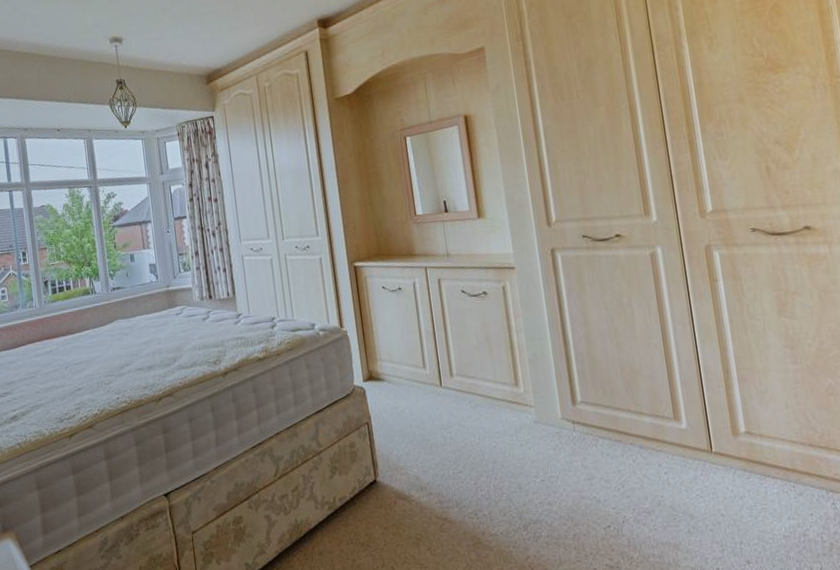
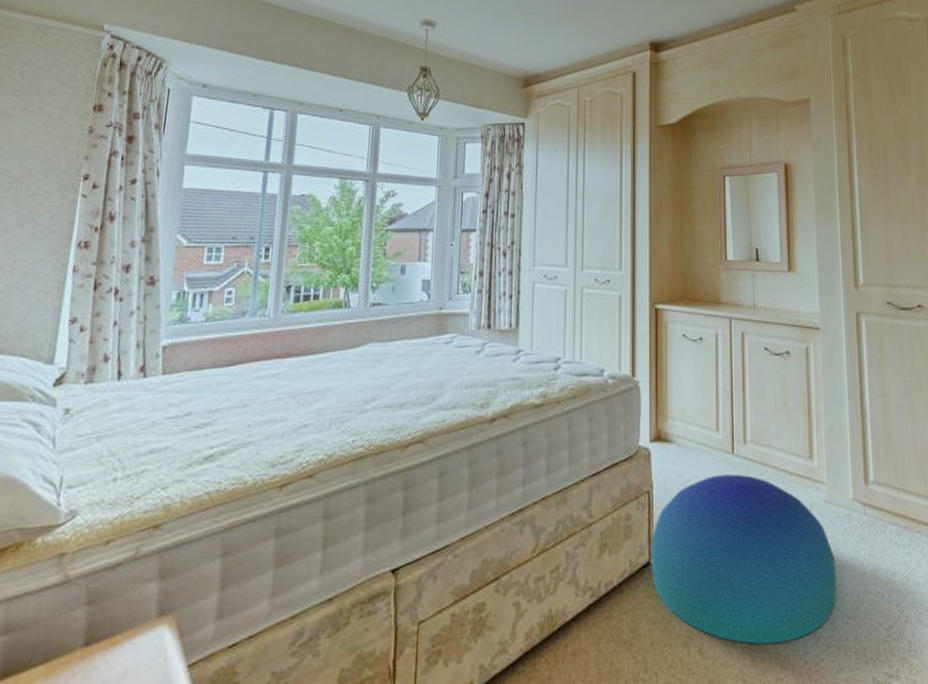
pouf: none [374,403,552,544] -> present [651,474,837,645]

